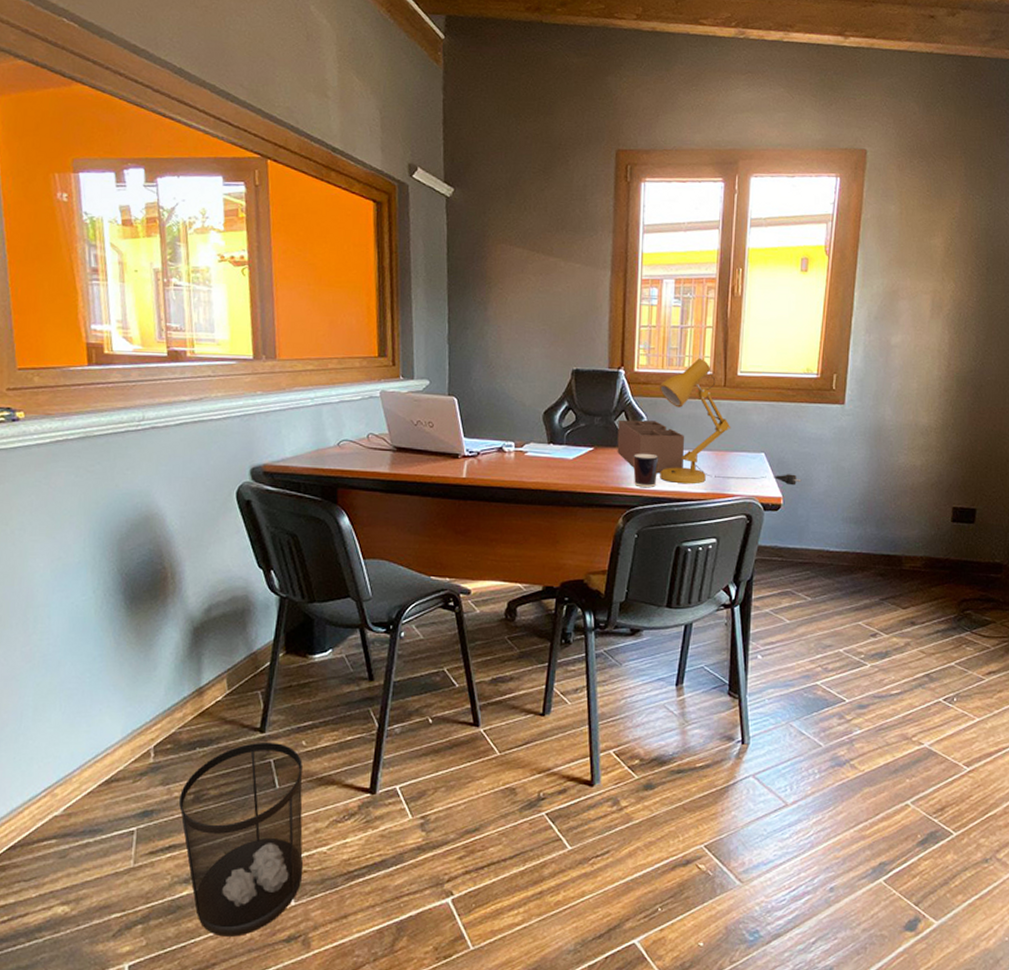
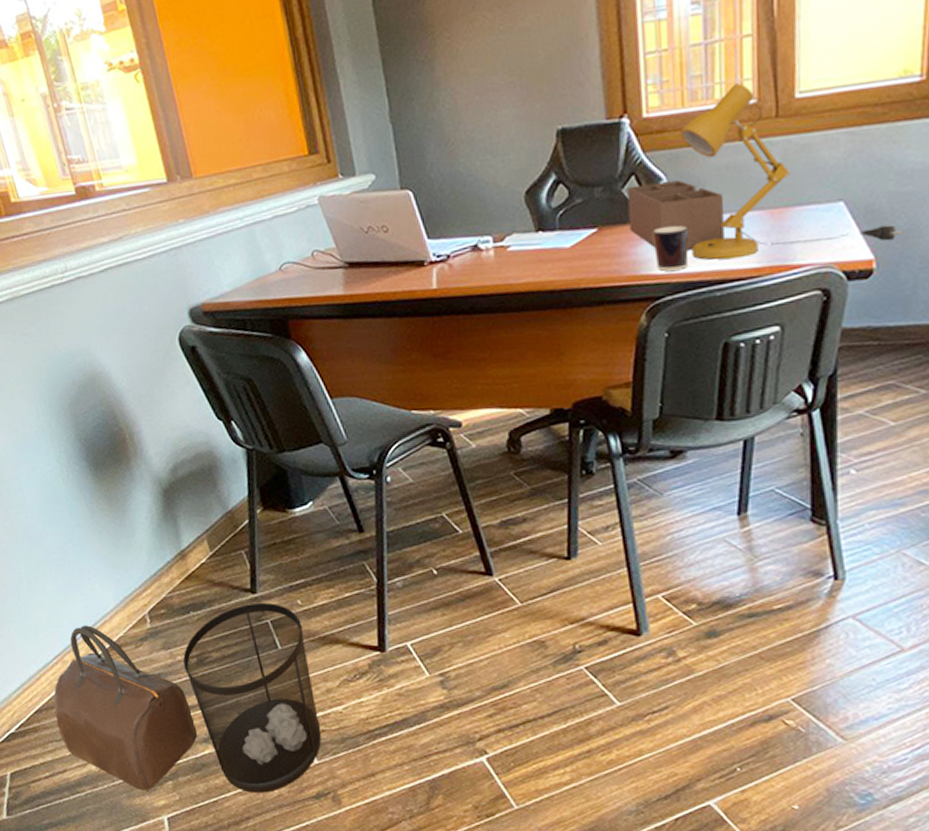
handbag: none [29,757,180,935] -> present [53,625,198,790]

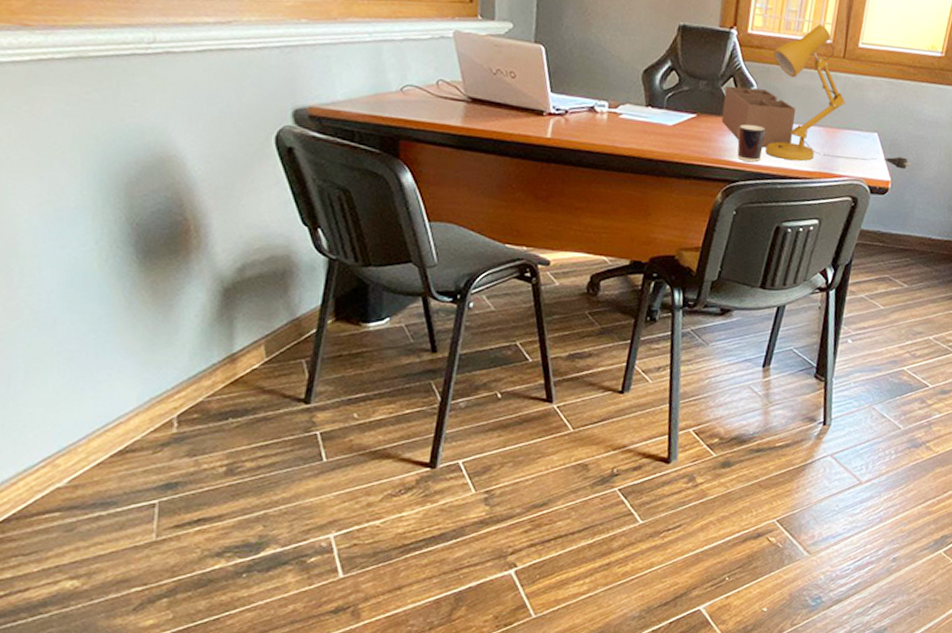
handbag: present [53,625,198,790] -> none [28,426,211,609]
waste bin: present [183,602,321,793] -> none [208,413,354,609]

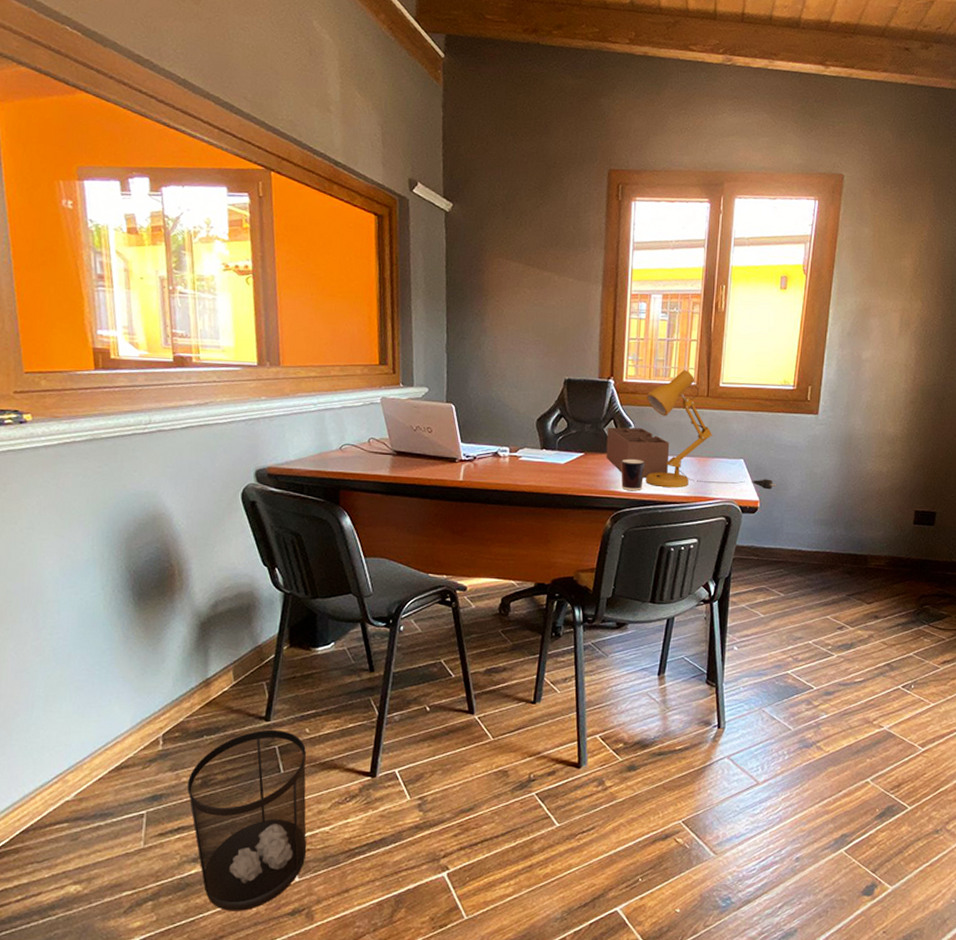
waste bin: none [208,413,354,609] -> present [187,729,306,911]

